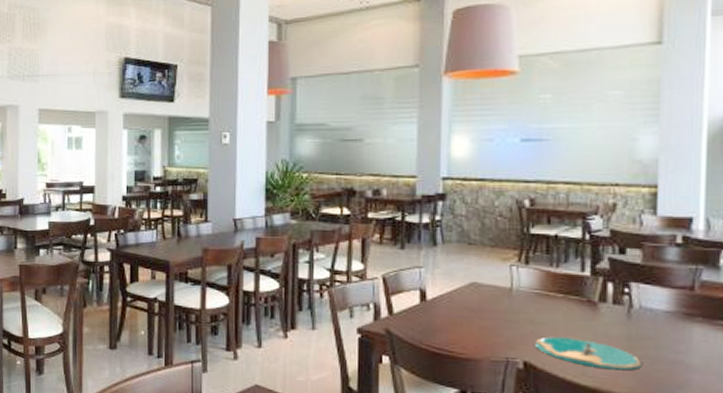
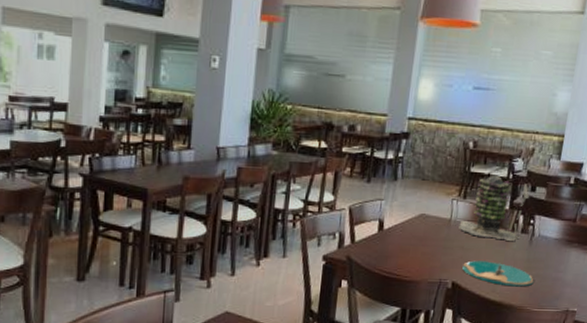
succulent plant: none [524,236,619,314] -> present [458,175,530,241]

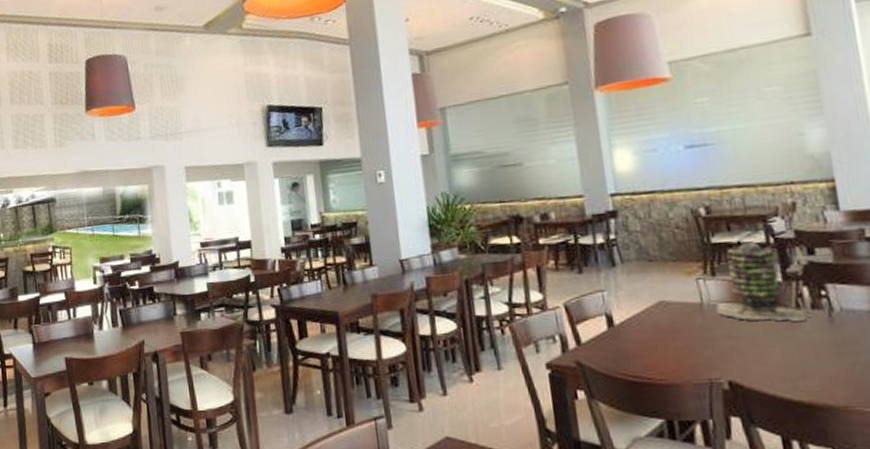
plate: present [462,260,534,287] -> none [737,350,855,381]

